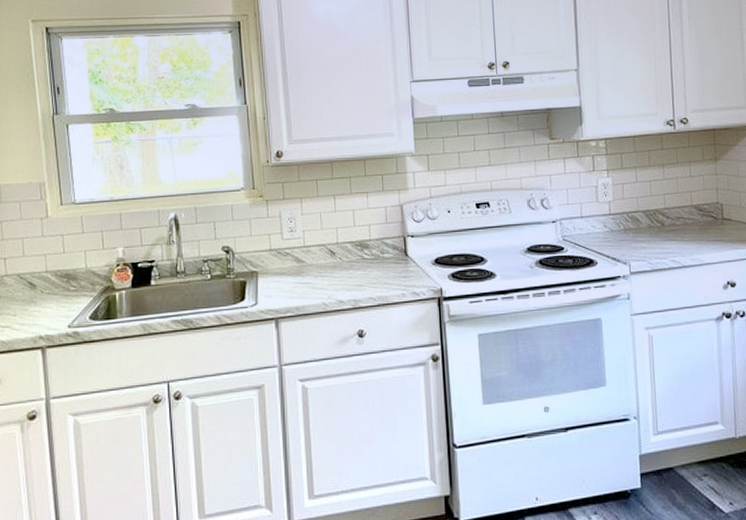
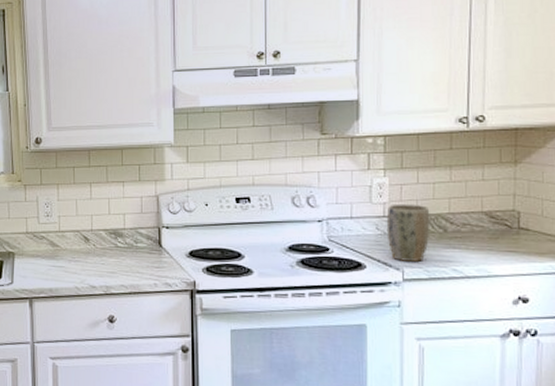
plant pot: none [612,201,650,256] -> present [386,203,430,262]

